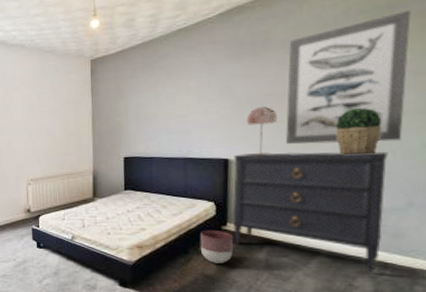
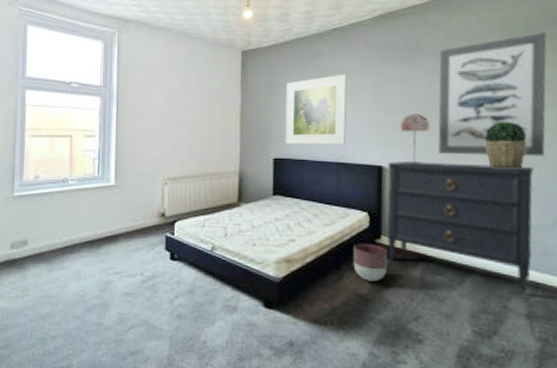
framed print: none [133,73,193,143] -> present [285,73,347,144]

